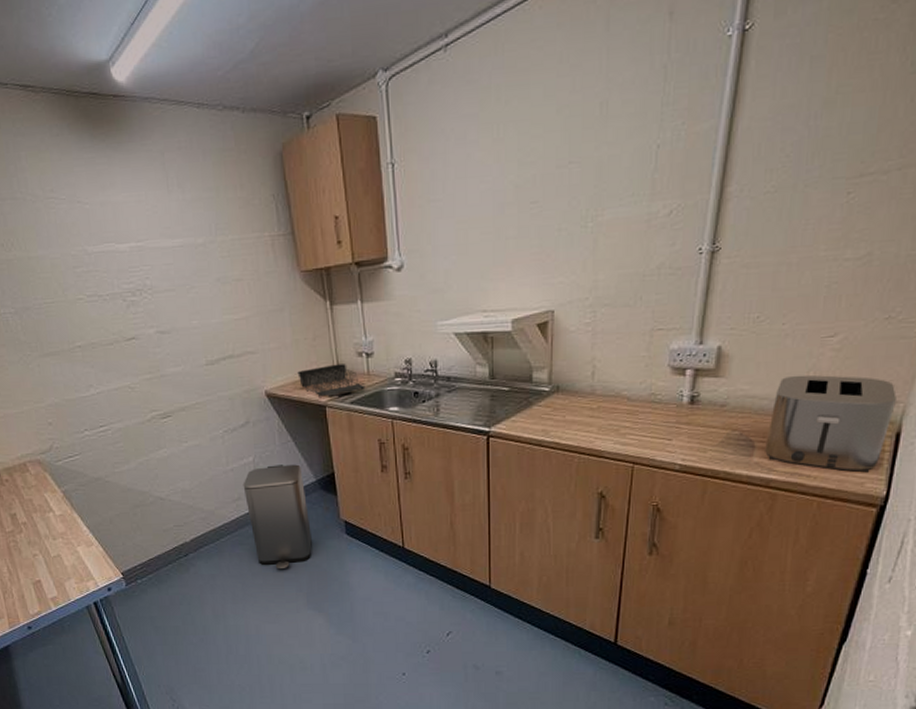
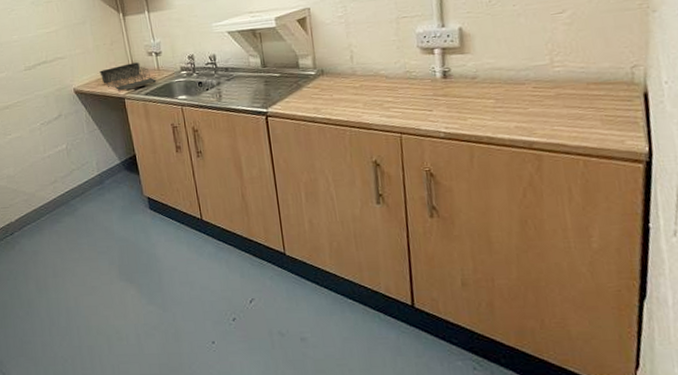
pedal bin: present [243,464,312,570] -> none [58,149,121,244]
toaster: present [763,374,898,473] -> none [520,45,637,132]

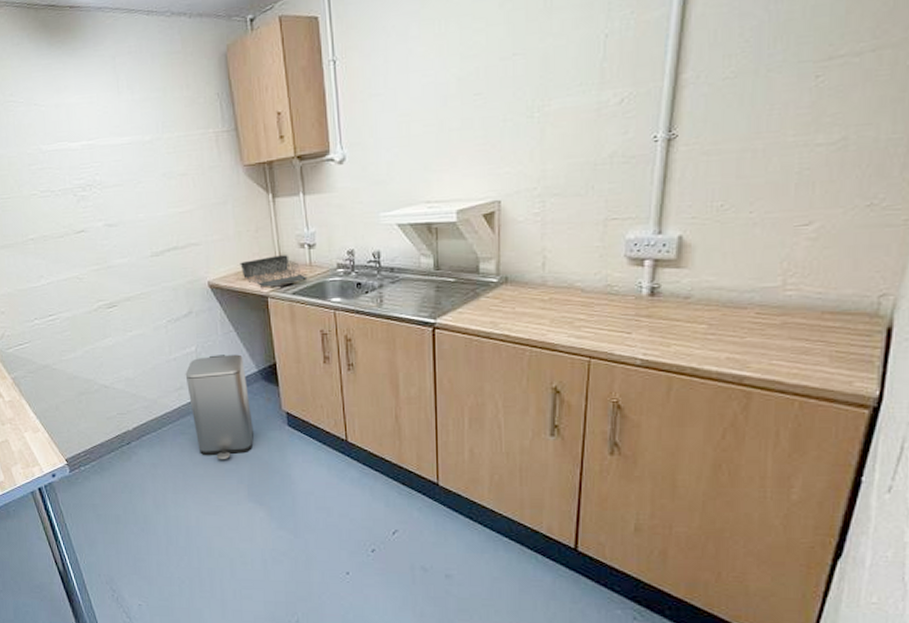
pedal bin: none [58,149,121,244] -> present [185,354,254,460]

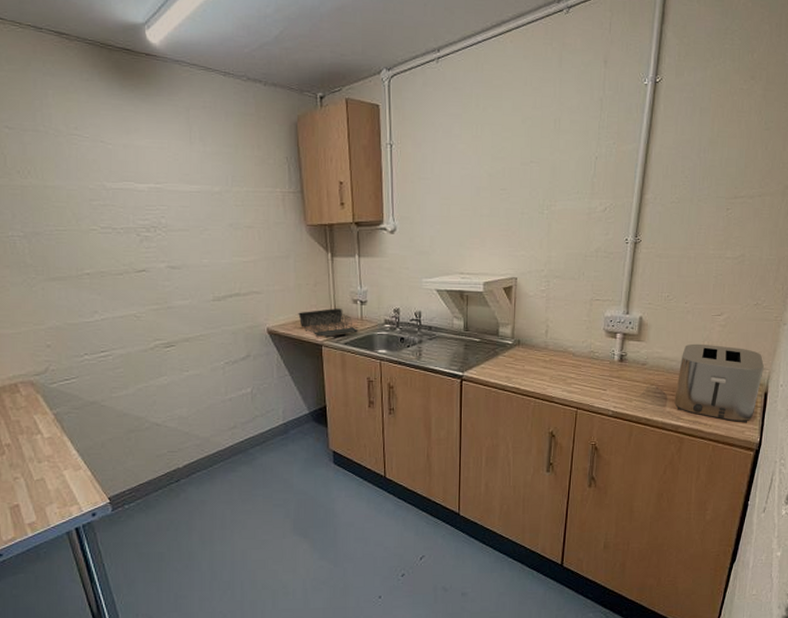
pedal bin: present [185,354,254,460] -> none [239,397,302,496]
toaster: none [734,265,887,371] -> present [673,343,765,423]

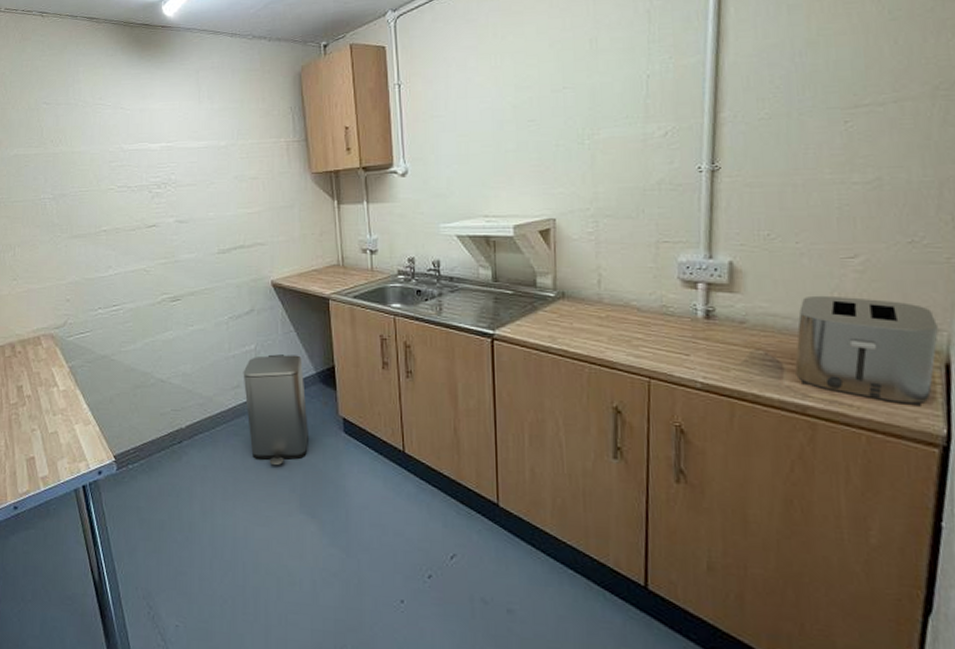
pedal bin: none [239,397,302,496] -> present [243,354,308,466]
dish rack: present [298,309,359,338] -> none [303,259,369,291]

